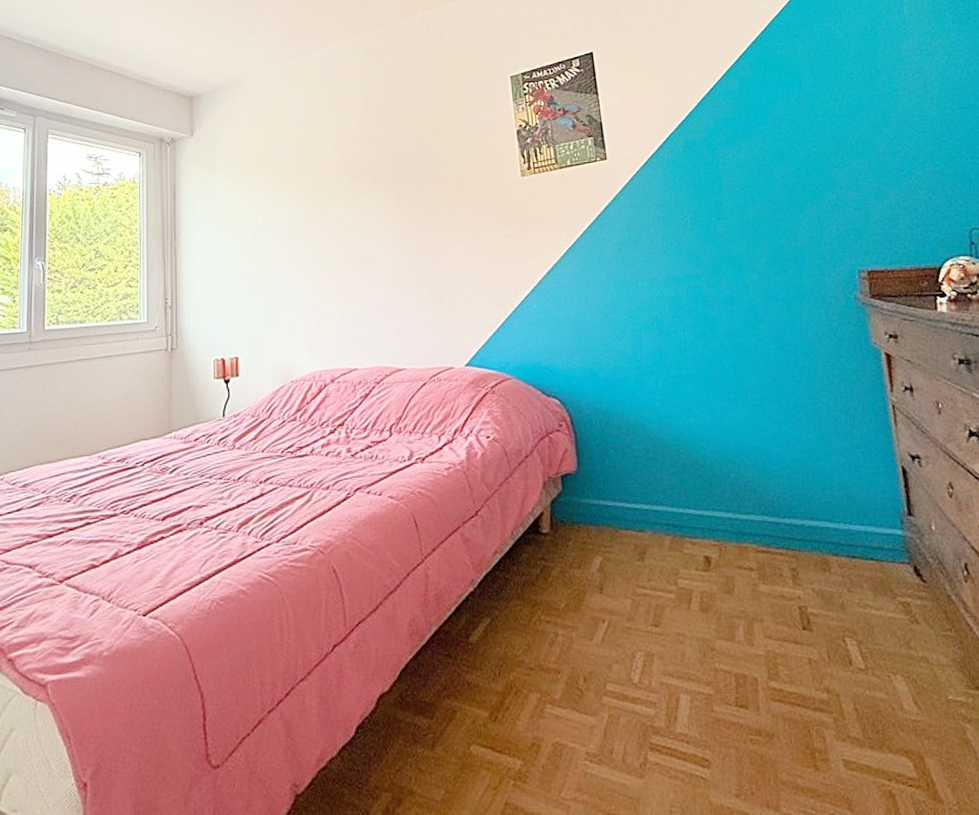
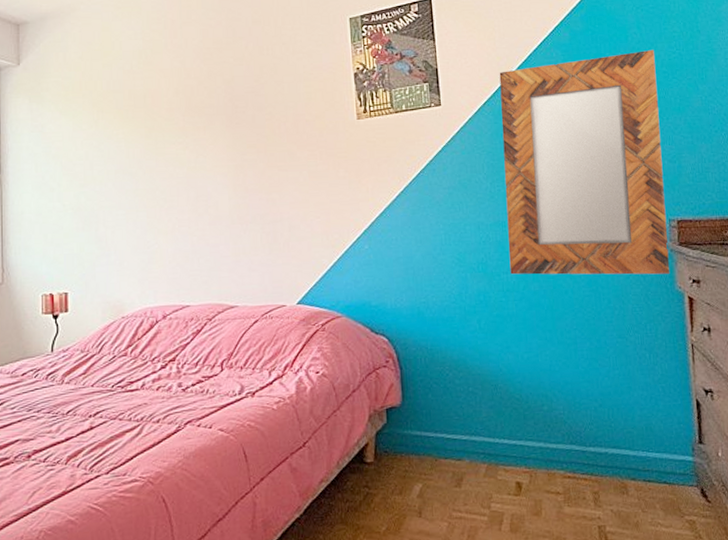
home mirror: none [666,93,863,332] -> present [499,49,670,275]

